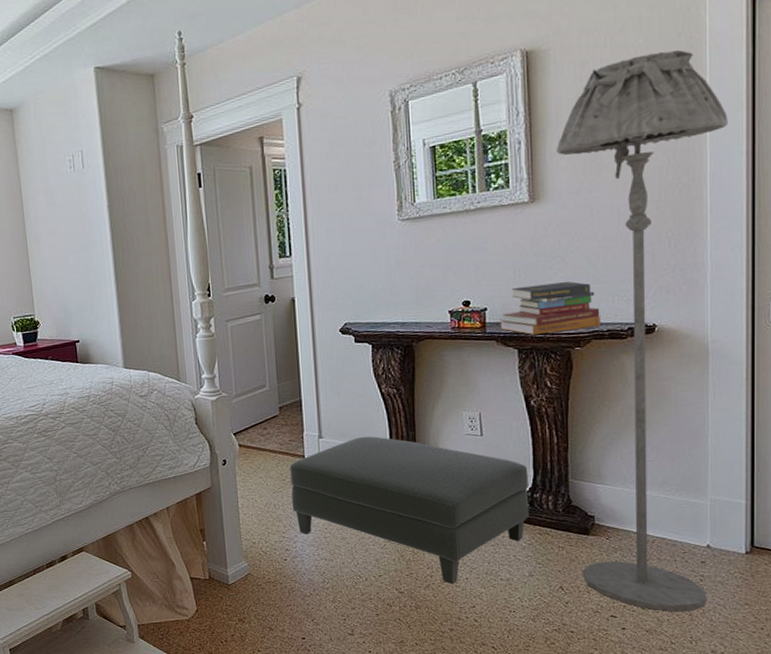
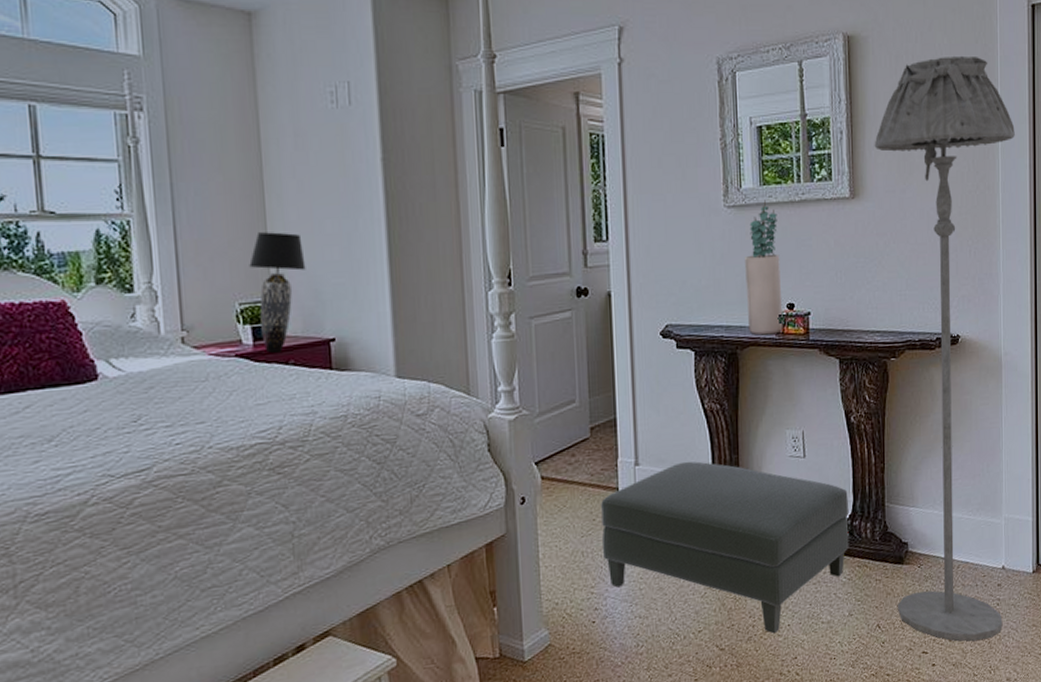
table lamp: none [19,265,57,352] -> present [249,232,306,353]
vase: none [419,210,459,330] -> present [745,199,783,336]
books: present [500,281,600,336] -> none [822,286,913,344]

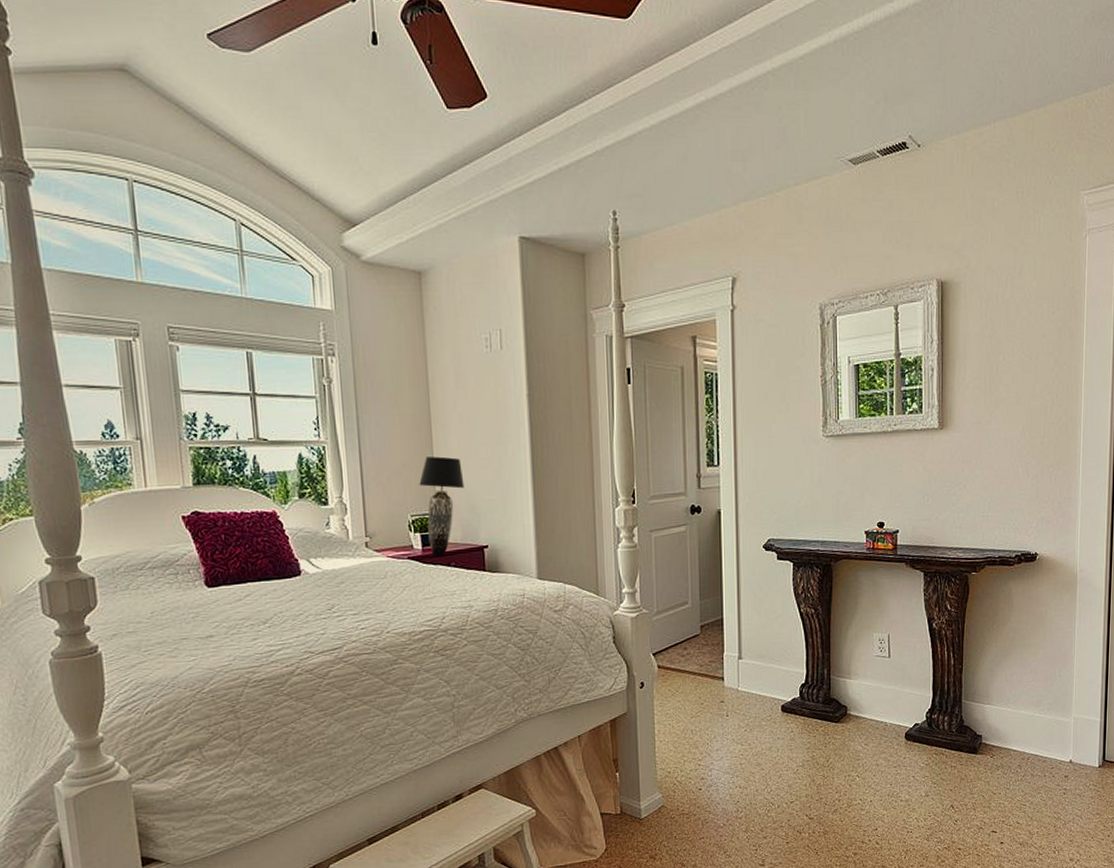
ottoman: present [601,461,849,633] -> none [708,657,928,807]
vase: present [745,199,783,336] -> none [840,430,873,550]
floor lamp: present [874,55,1015,642] -> none [963,298,1099,825]

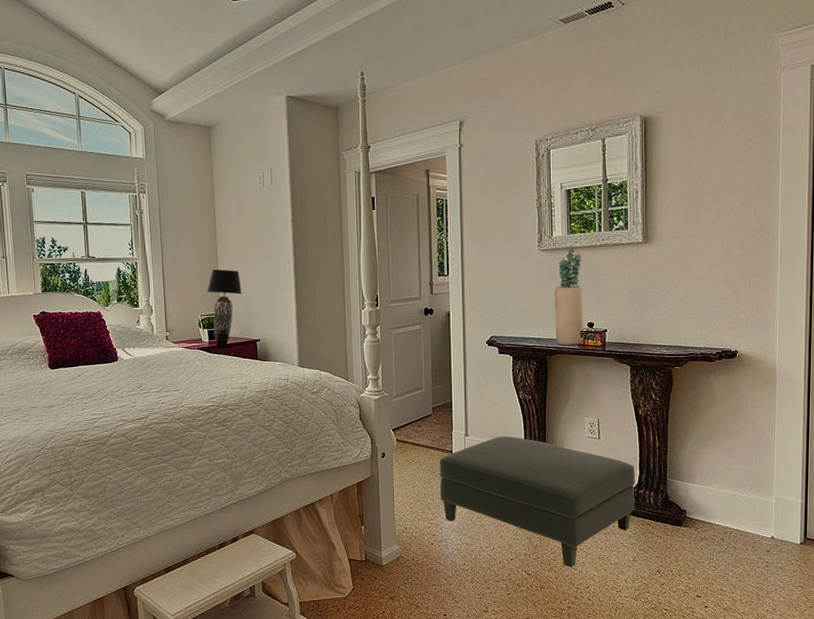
ottoman: none [708,657,928,807] -> present [439,435,635,567]
vase: none [840,430,873,550] -> present [554,244,584,346]

